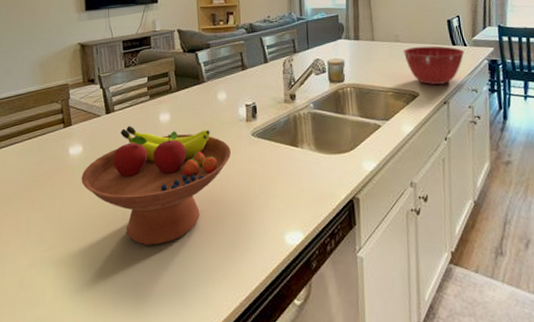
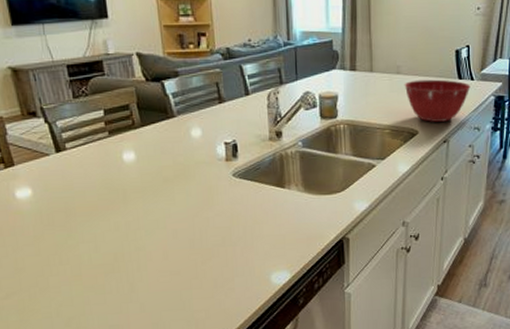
fruit bowl: present [81,126,231,246] -> none [35,166,209,290]

